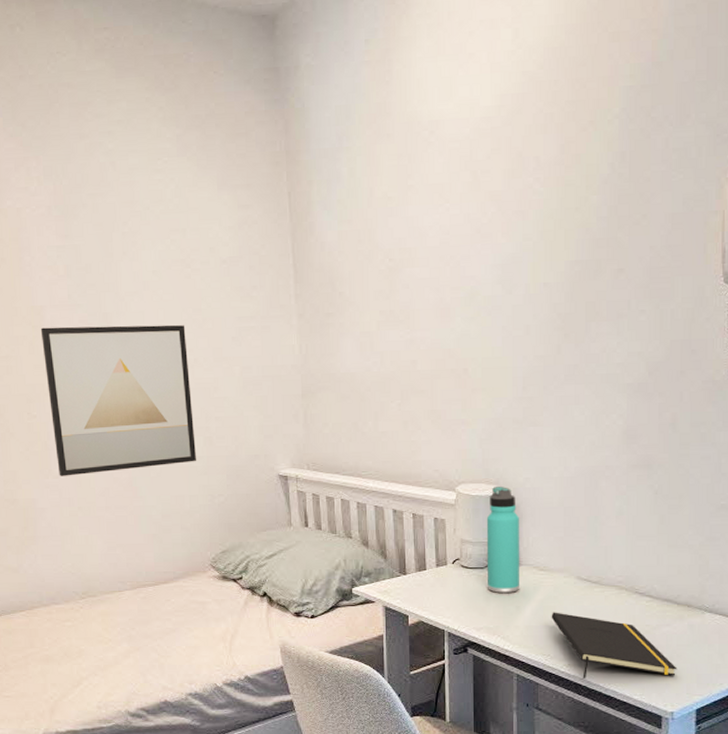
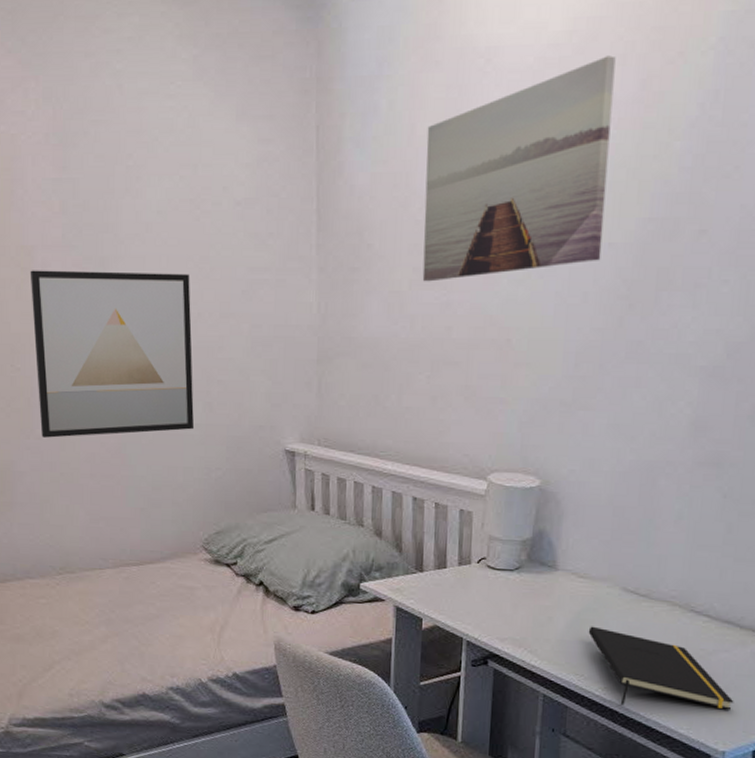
wall art: none [384,125,538,323] -> present [422,55,616,282]
thermos bottle: present [486,487,519,593] -> none [516,478,559,601]

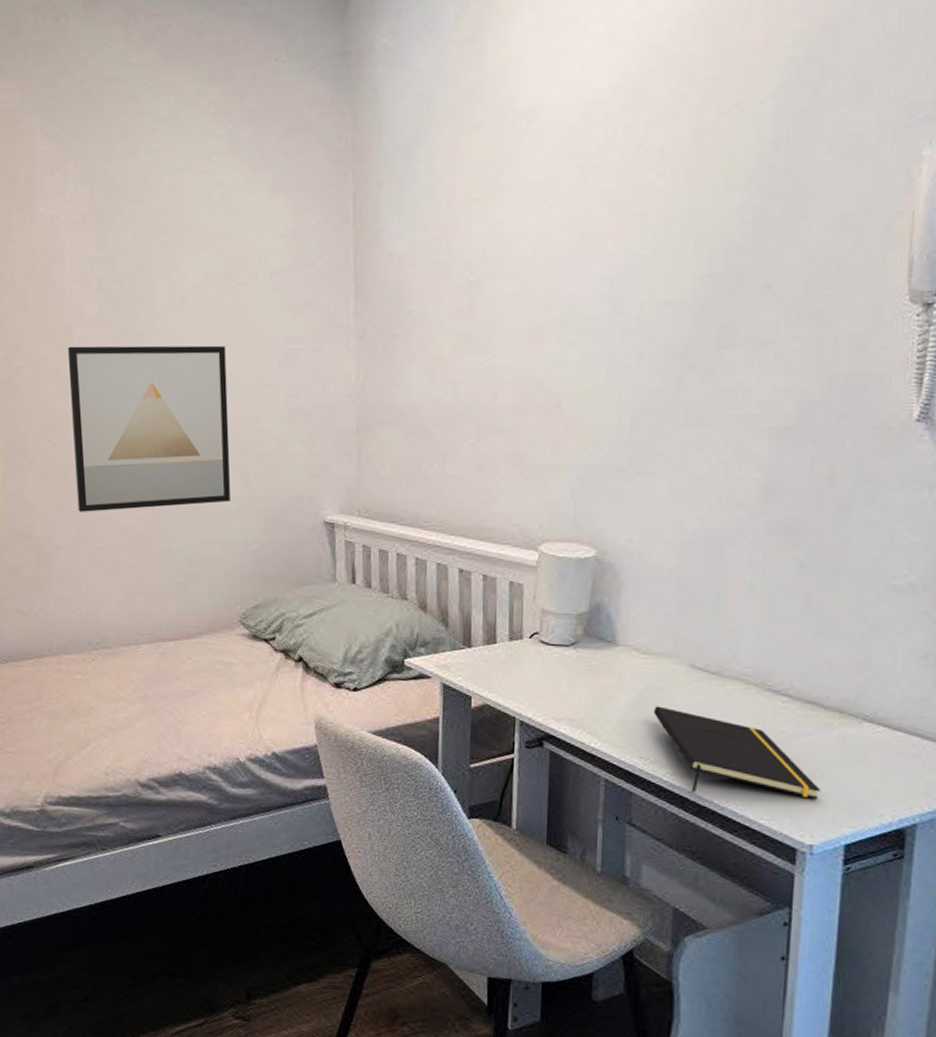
wall art: present [422,55,616,282] -> none [465,109,666,347]

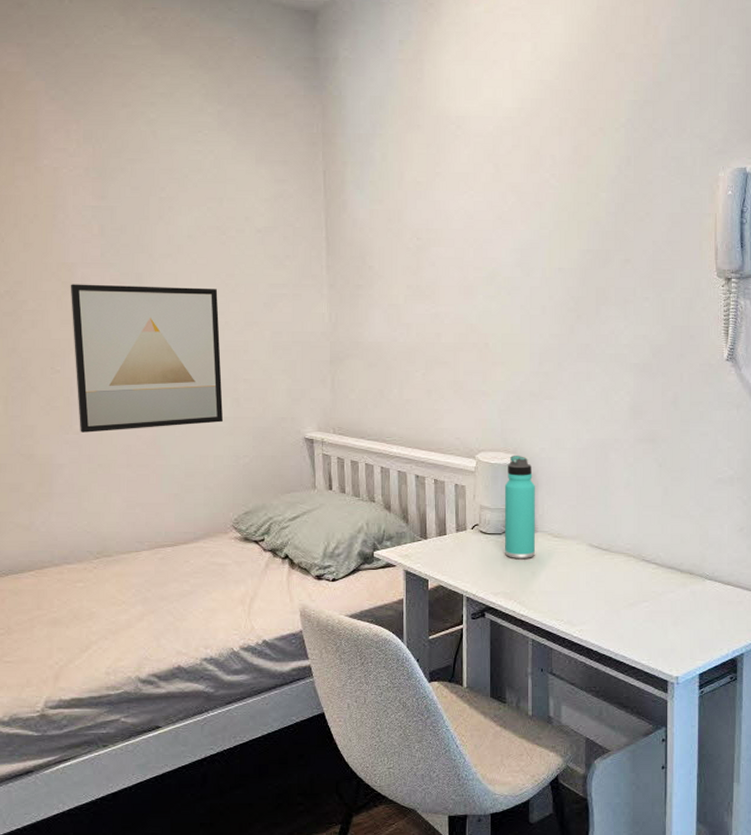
thermos bottle: none [573,548,618,679] -> present [504,456,535,558]
notepad: present [653,706,821,800] -> none [564,578,681,644]

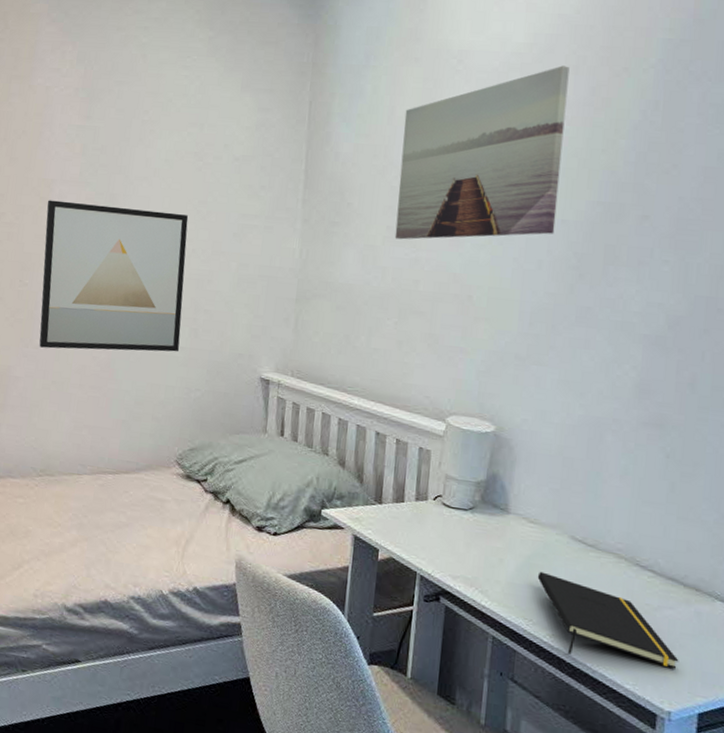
wall art: none [413,128,554,297] -> present [394,65,570,240]
thermos bottle: present [504,456,535,558] -> none [470,423,512,543]
notepad: none [564,578,681,644] -> present [537,571,679,669]

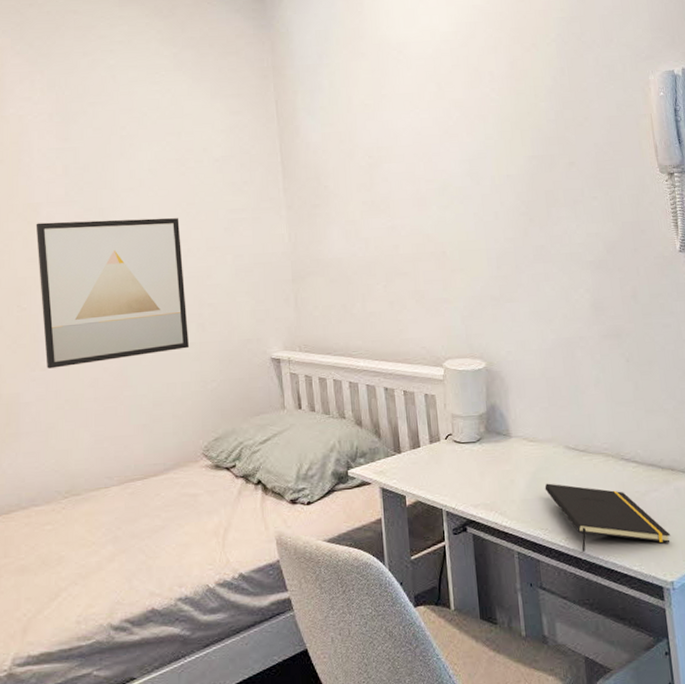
wall art: present [394,65,570,240] -> none [361,47,503,212]

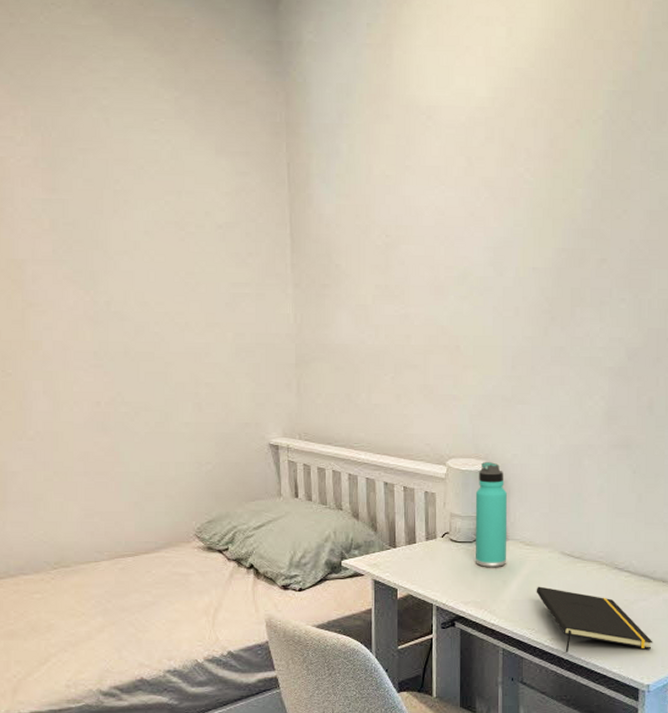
wall art: present [35,218,190,369] -> none [20,282,185,439]
thermos bottle: none [474,360,512,467] -> present [475,462,507,567]

